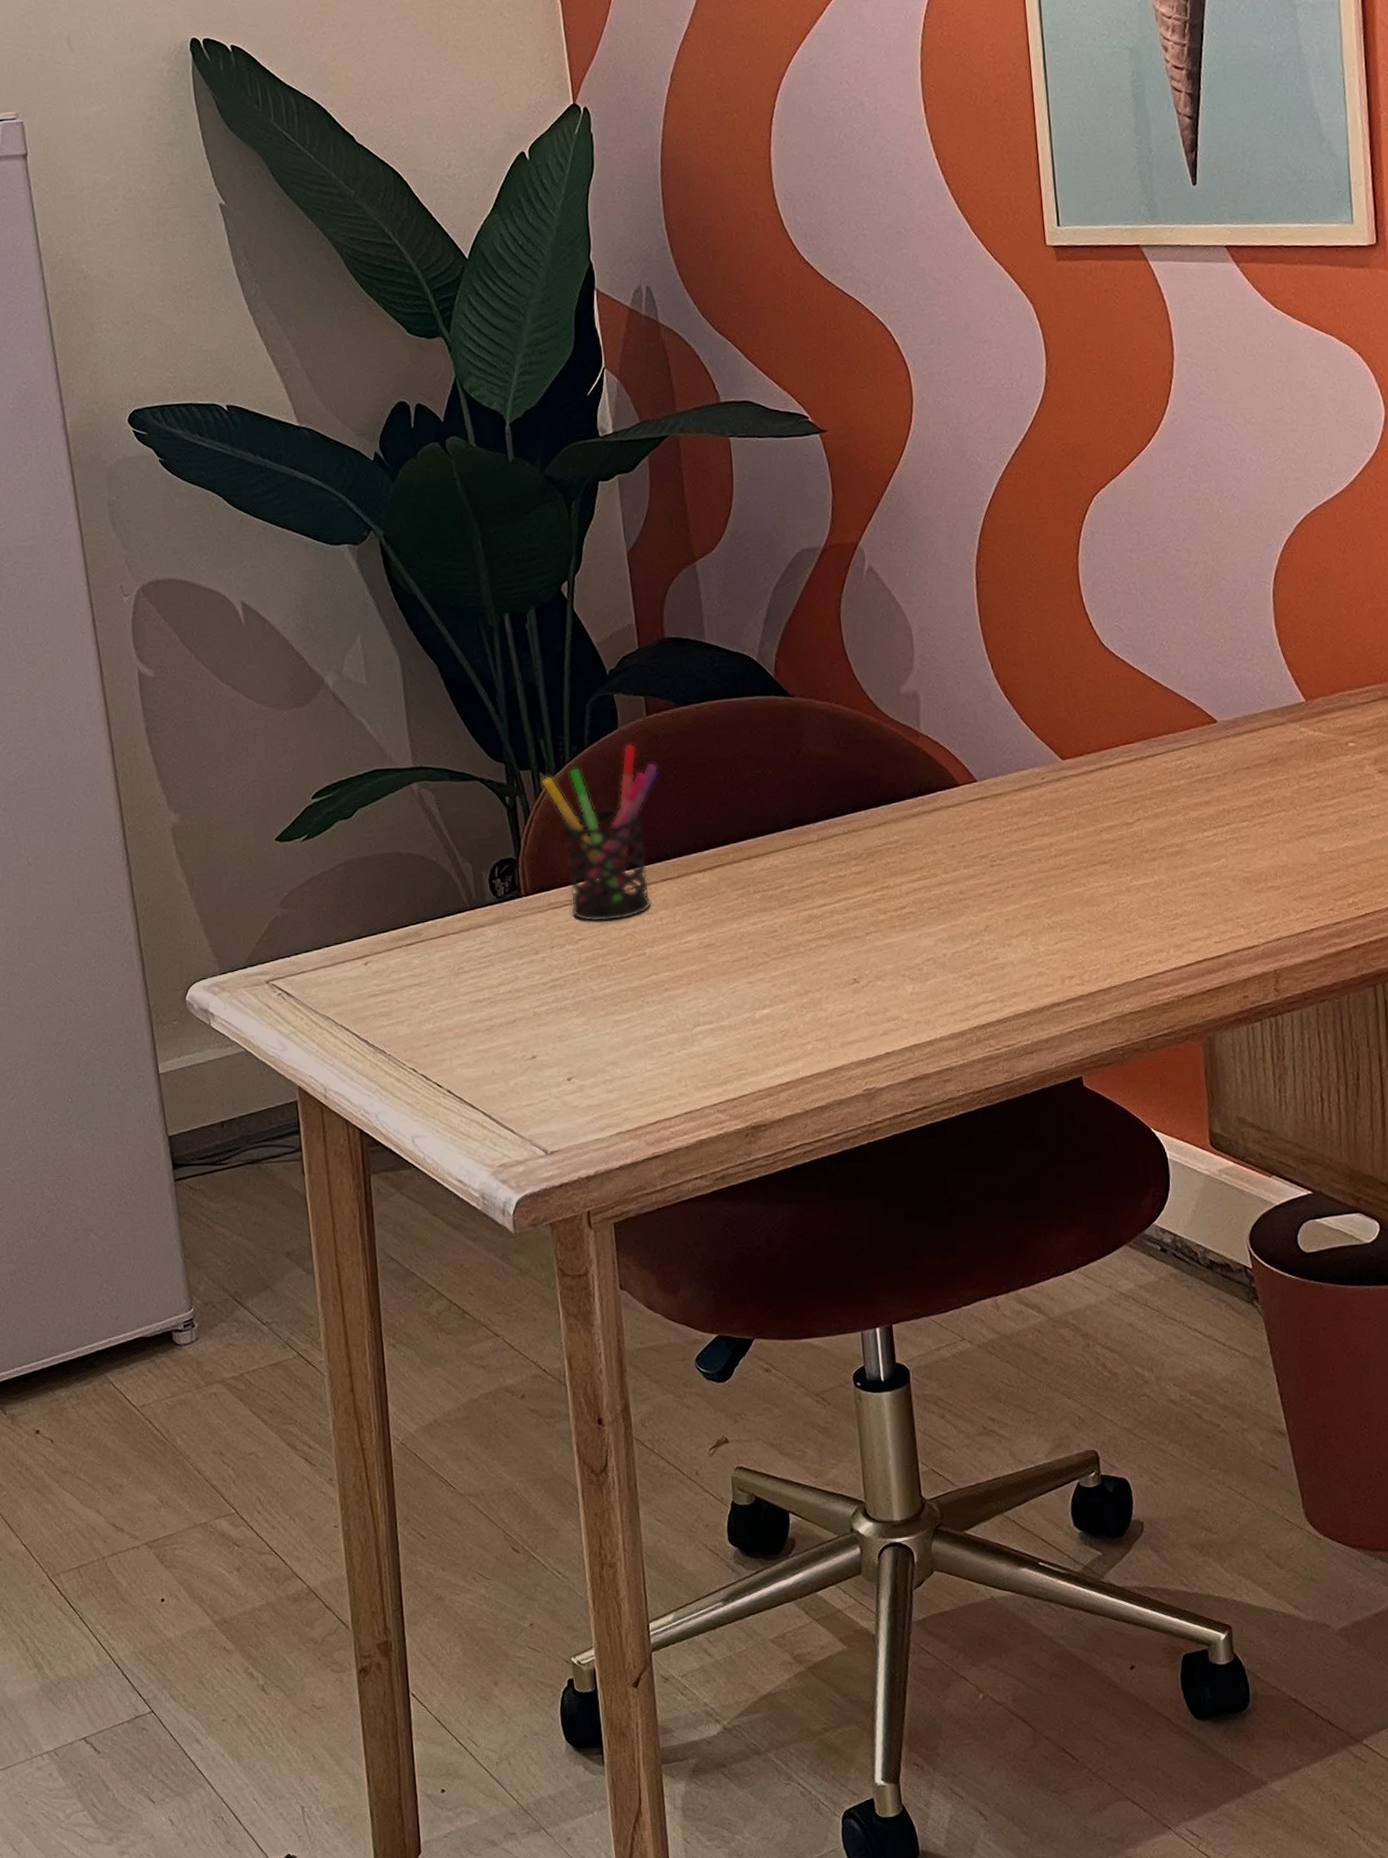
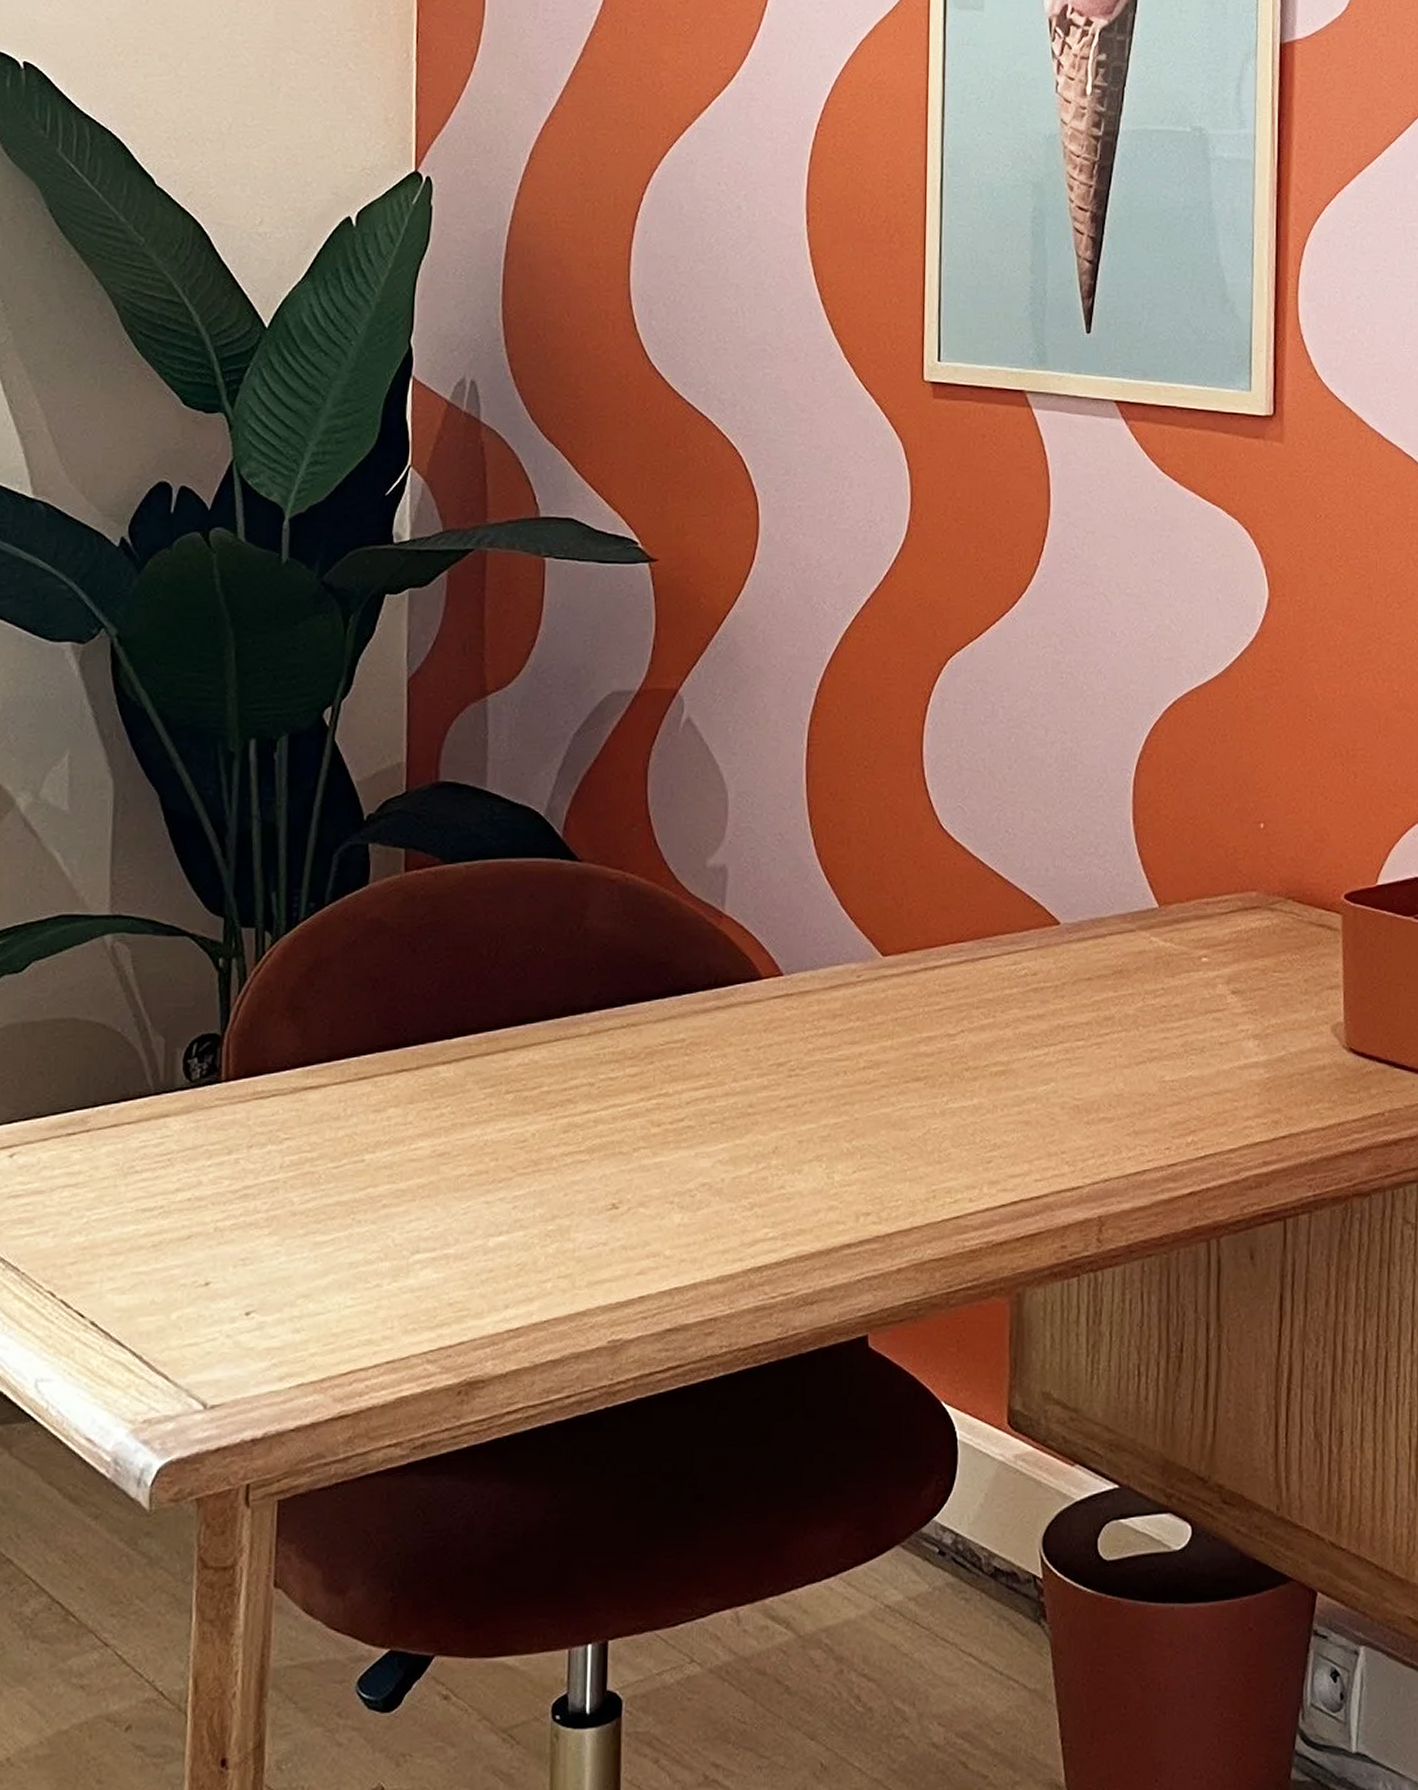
pen holder: present [541,743,659,923] -> none [266,904,410,1119]

